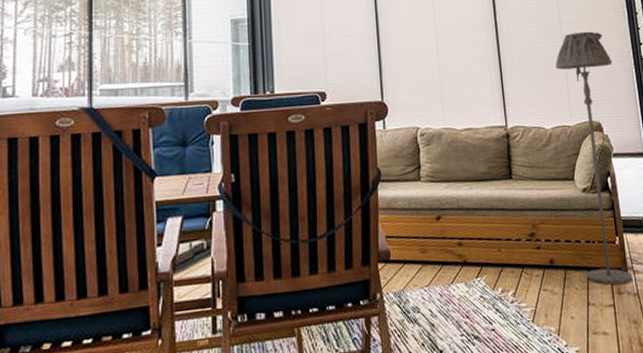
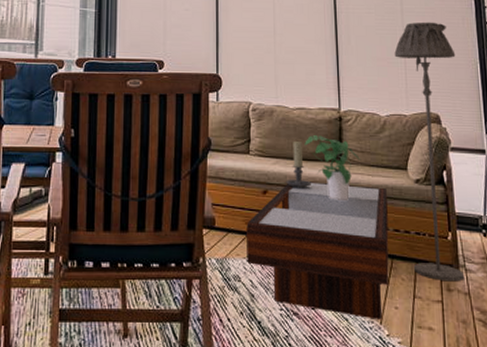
coffee table: none [422,200,563,332] -> present [246,182,389,320]
candle holder: none [458,162,485,211] -> present [286,140,312,188]
potted plant: none [474,153,529,218] -> present [305,134,360,200]

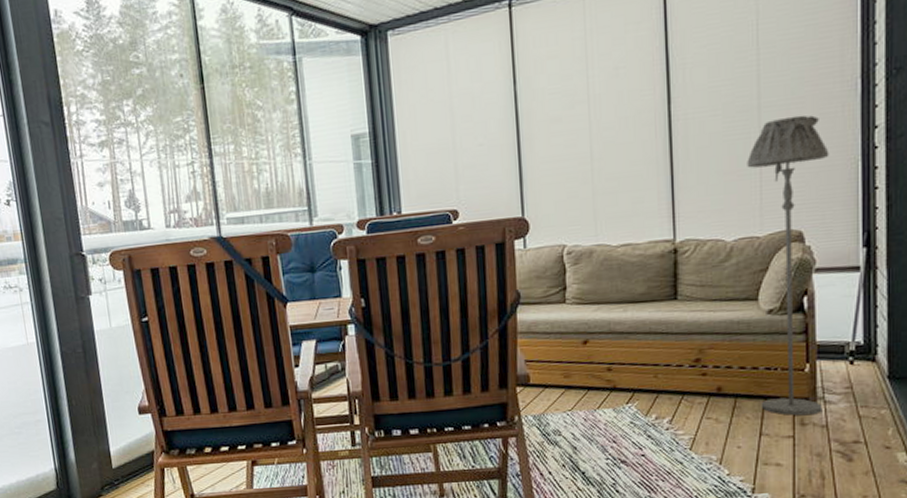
coffee table: present [246,182,389,320] -> none [565,323,733,461]
candle holder: present [286,140,312,188] -> none [609,282,641,334]
potted plant: present [305,134,360,200] -> none [631,272,700,343]

